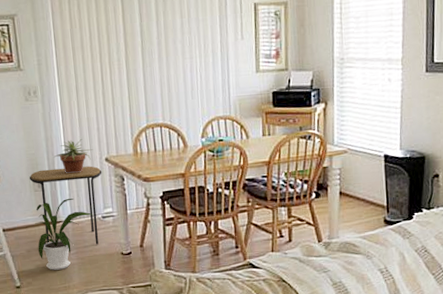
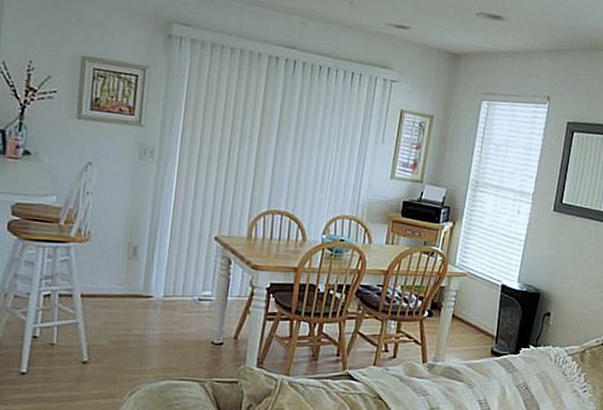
side table: present [29,166,102,245] -> none [124,236,209,329]
house plant: present [35,198,93,270] -> none [117,272,189,350]
potted plant: present [54,139,93,174] -> none [158,210,204,247]

